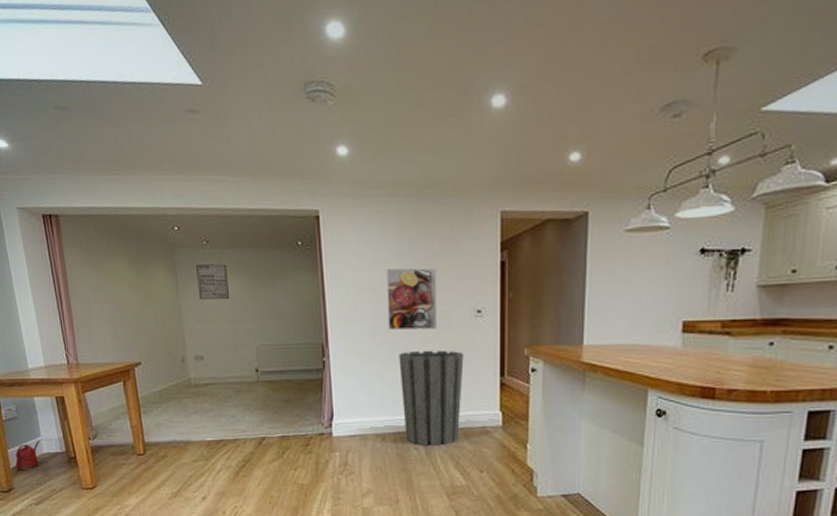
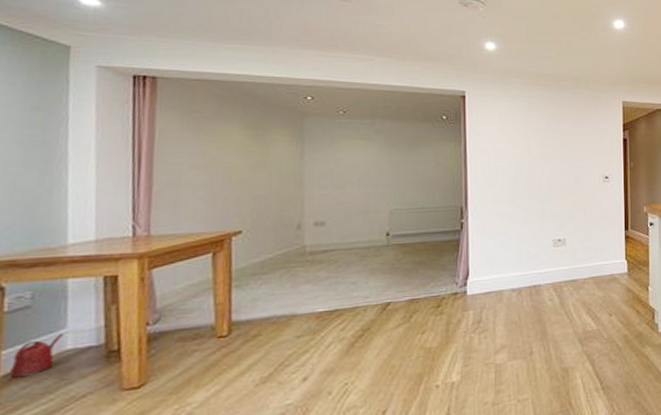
wall art: present [196,264,229,300] -> none [327,133,364,167]
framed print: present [386,268,437,330] -> none [527,141,571,193]
trash can: present [399,350,464,446] -> none [536,209,594,297]

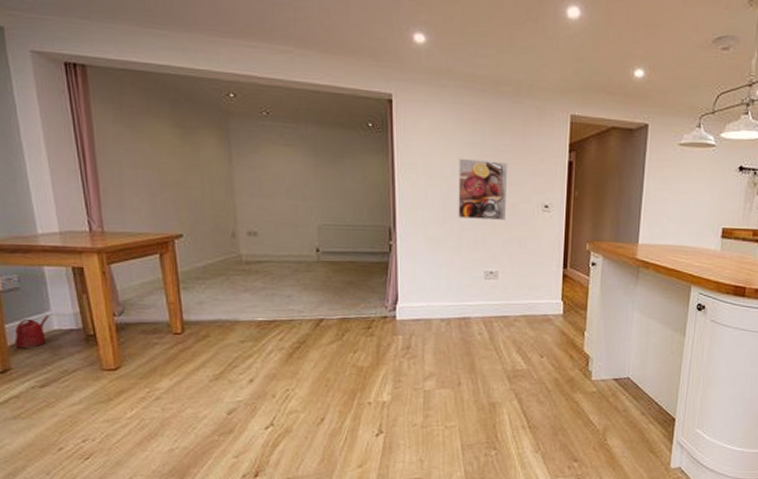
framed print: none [527,141,571,193] -> present [458,158,508,220]

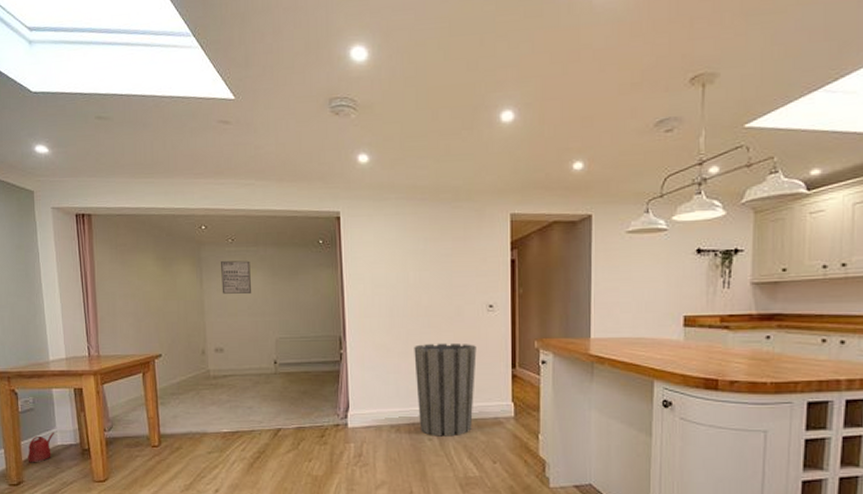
wall art: none [254,136,290,176] -> present [221,260,251,295]
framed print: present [458,158,508,220] -> none [403,265,451,323]
trash can: none [467,239,530,332] -> present [414,342,477,437]

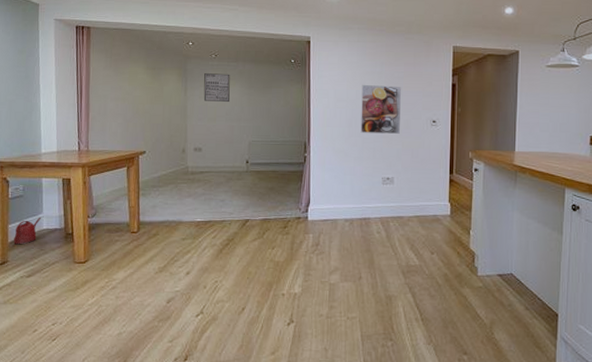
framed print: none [403,265,451,323] -> present [360,84,402,134]
trash can: present [414,342,477,437] -> none [368,150,421,231]

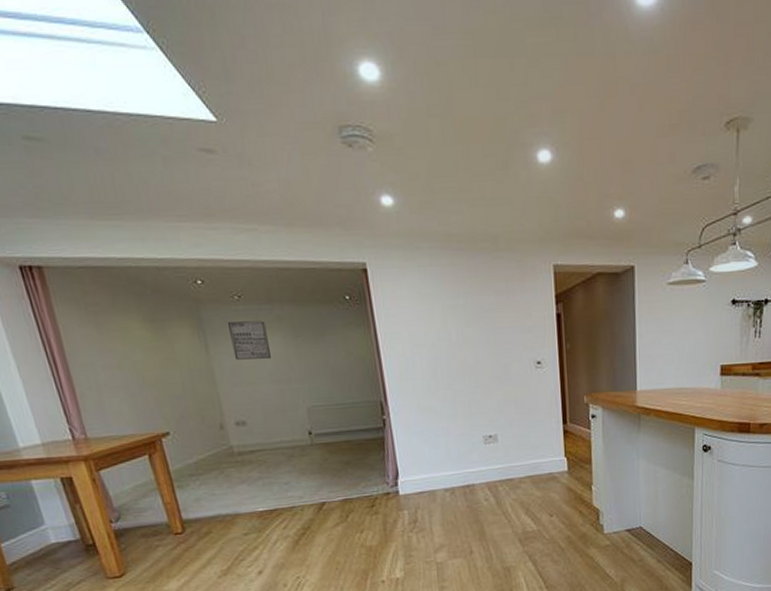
watering can: present [14,217,41,245] -> none [11,529,46,567]
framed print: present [360,84,402,134] -> none [443,321,498,384]

